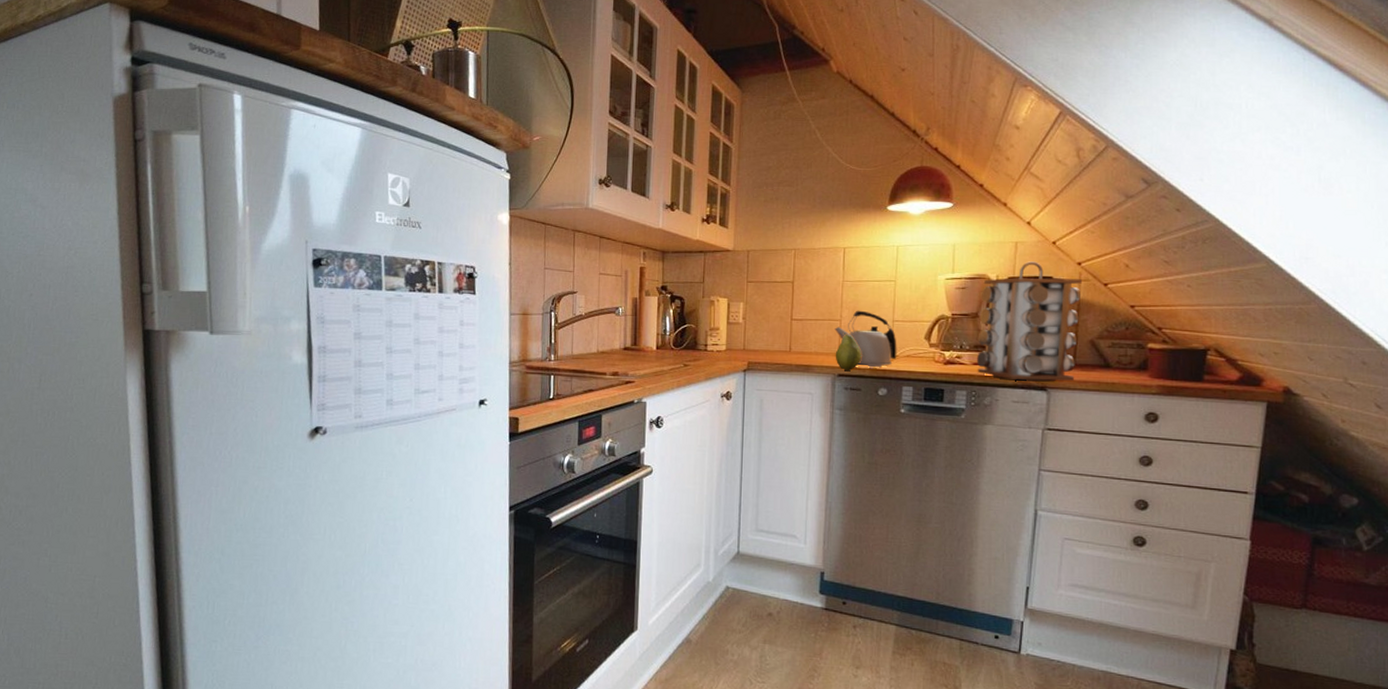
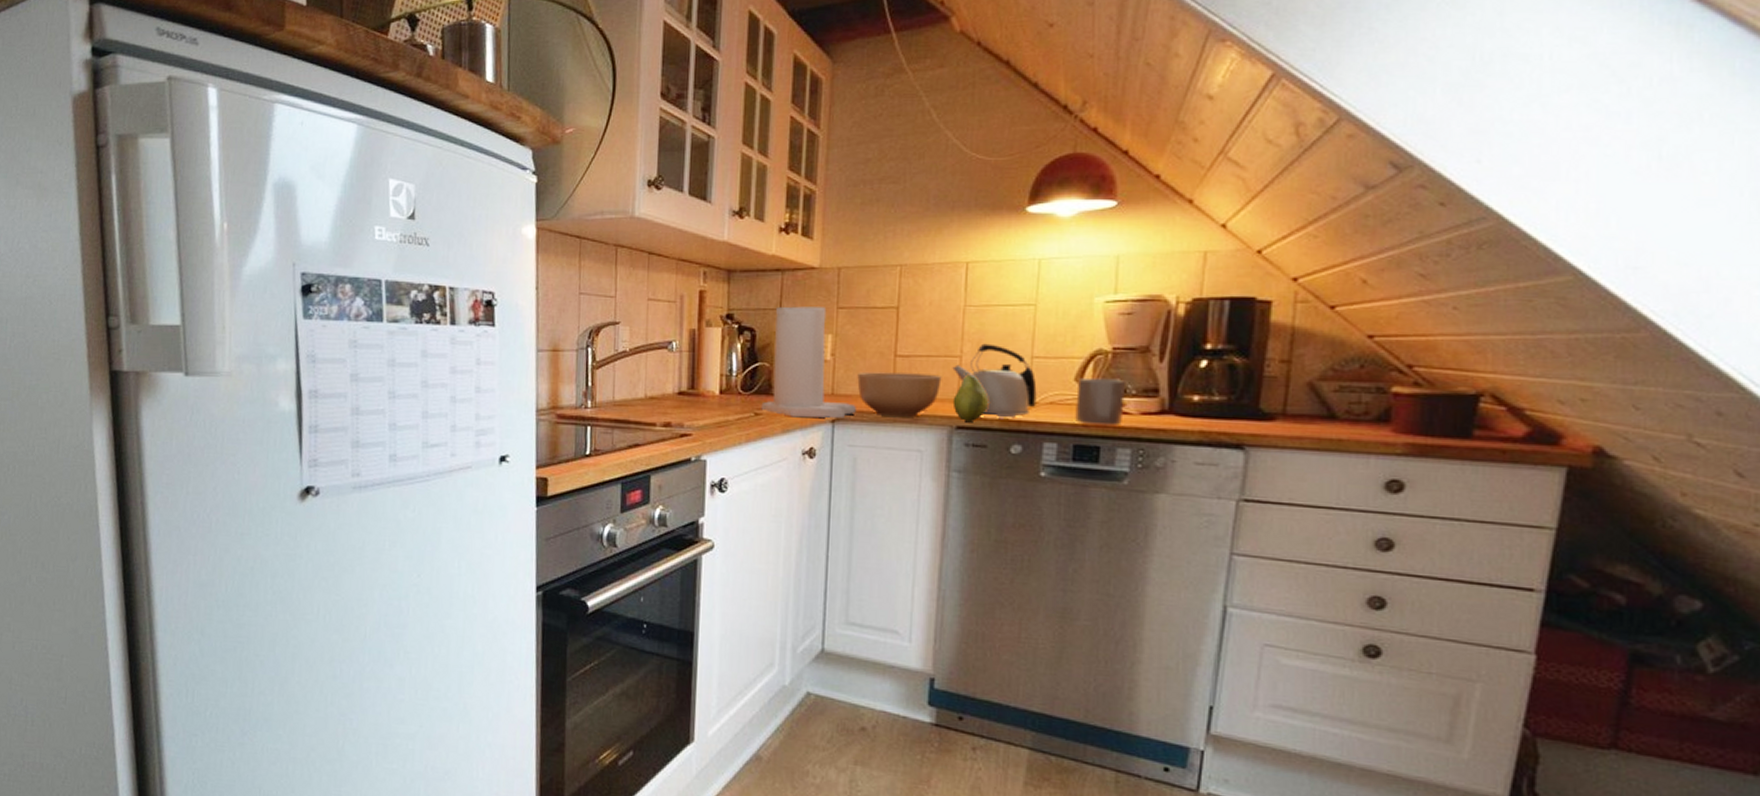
paper towel: none [689,280,762,368] -> present [761,306,856,418]
bowl: none [763,332,827,367] -> present [857,372,942,417]
mug: none [925,336,961,374] -> present [1075,377,1125,427]
spice rack: present [976,261,1083,382] -> none [1145,277,1300,438]

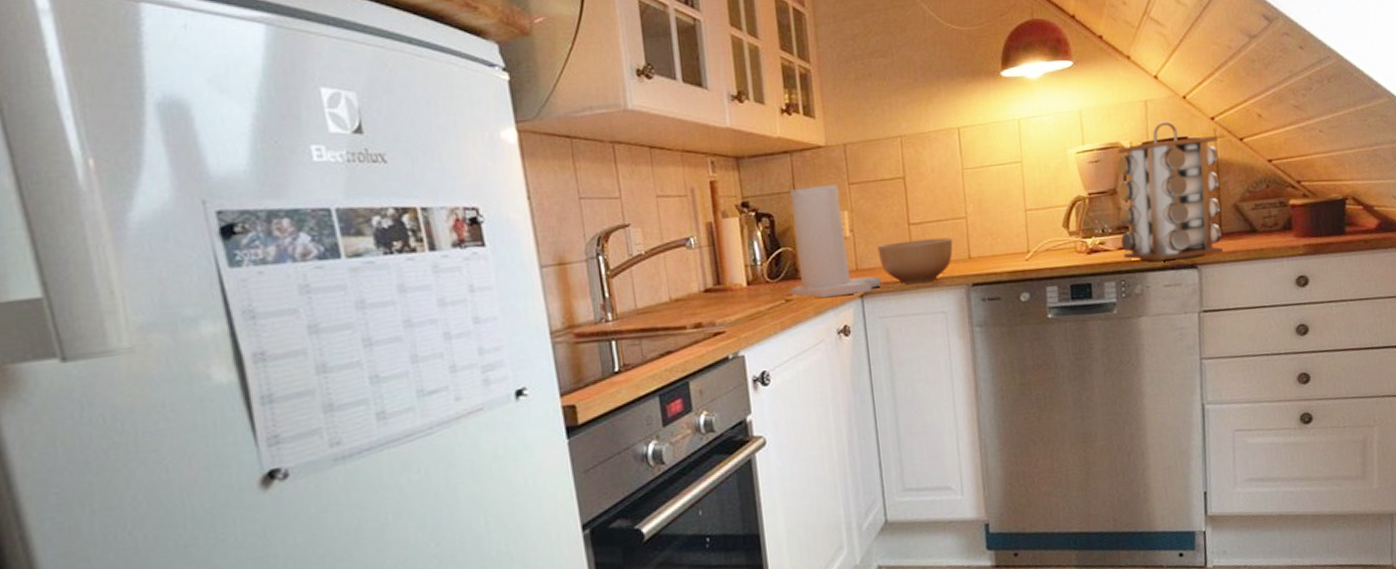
kettle: present [952,343,1037,419] -> none [960,202,1036,270]
fruit: present [952,372,989,423] -> none [965,232,997,279]
mug: present [1075,377,1125,427] -> none [1065,221,1105,266]
spice rack: none [1145,277,1300,438] -> present [1116,121,1224,262]

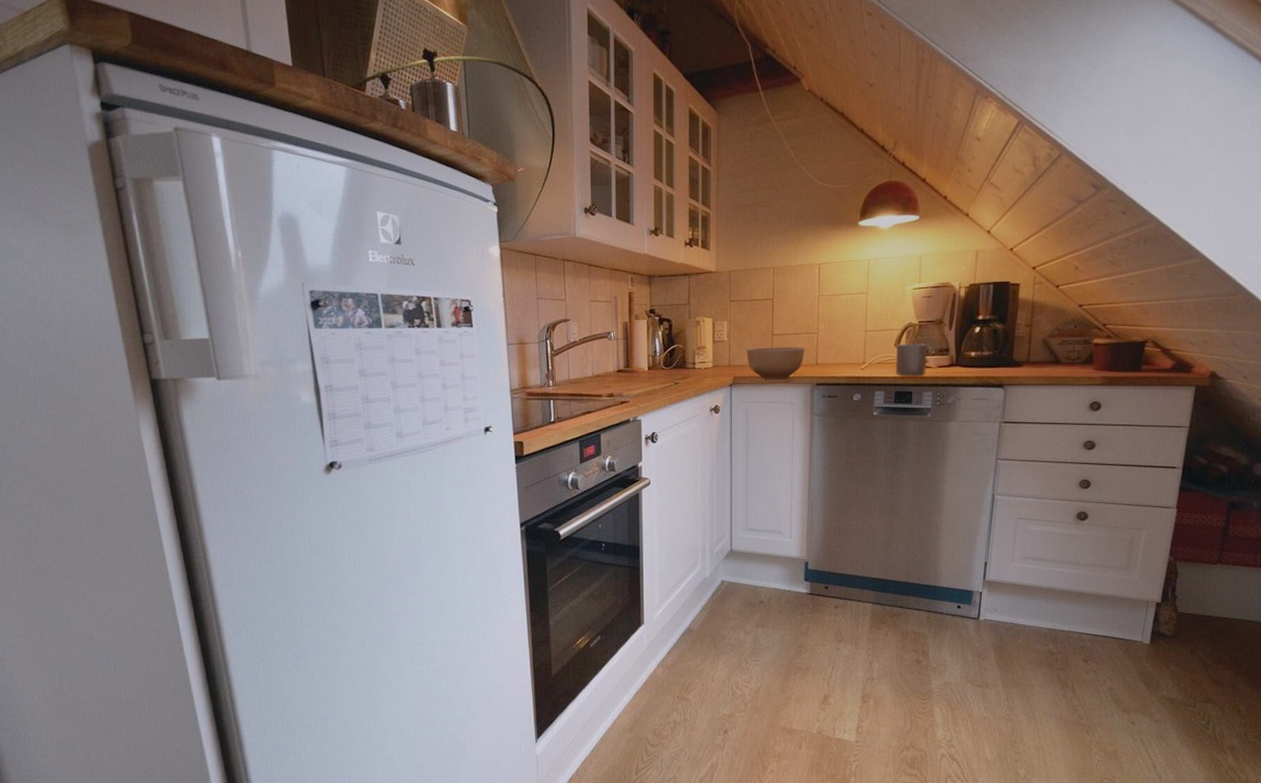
paper towel: present [789,185,881,299] -> none [679,301,746,384]
mug: none [1065,221,1105,266] -> present [895,343,927,377]
spice rack: present [1116,121,1224,262] -> none [941,268,1037,380]

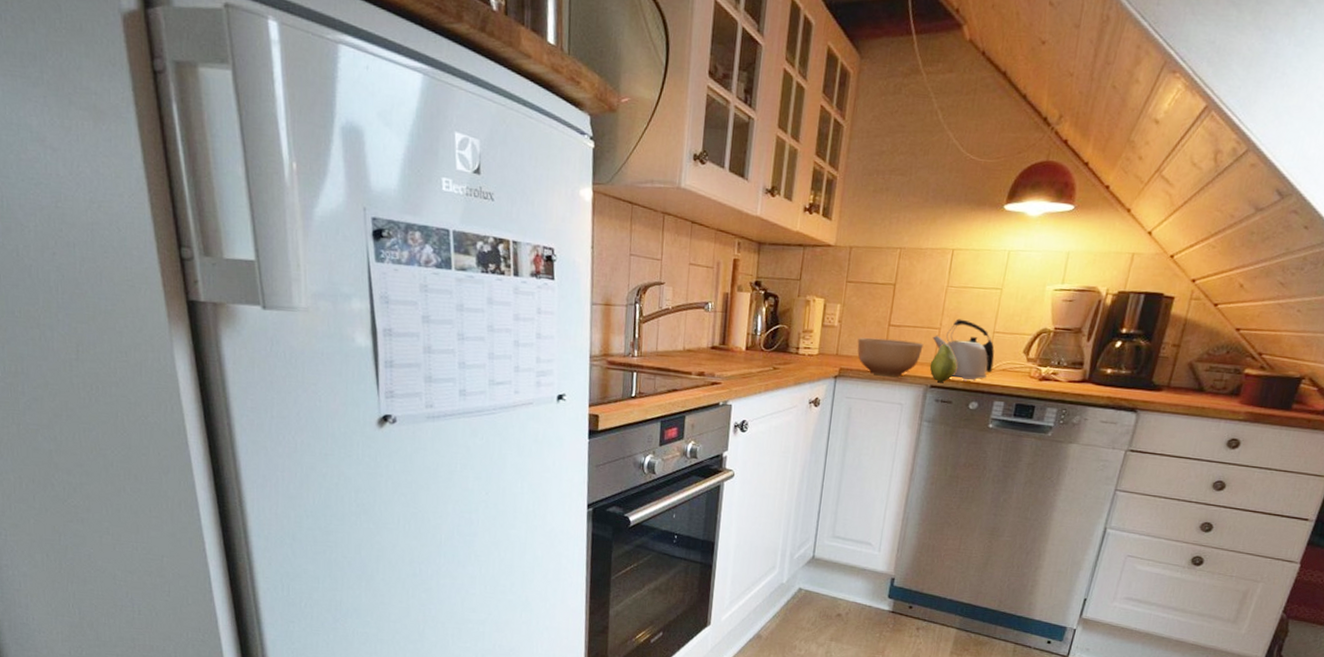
kettle: none [812,322,870,376] -> present [932,319,995,381]
fruit: none [813,344,838,380] -> present [929,342,958,383]
mug: present [895,343,927,377] -> none [1019,351,1060,391]

